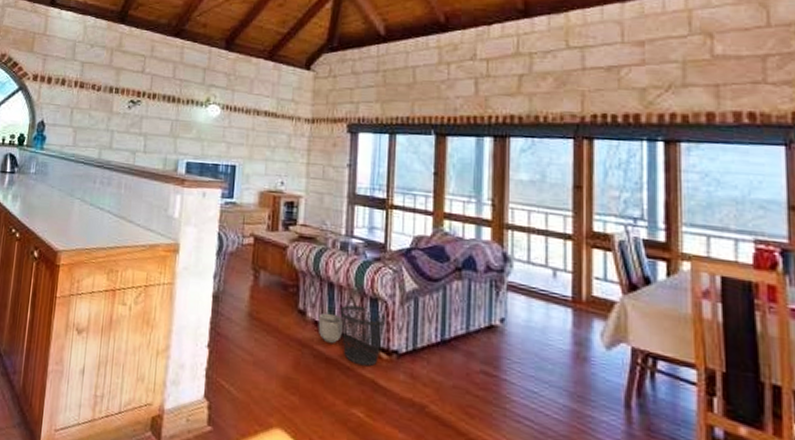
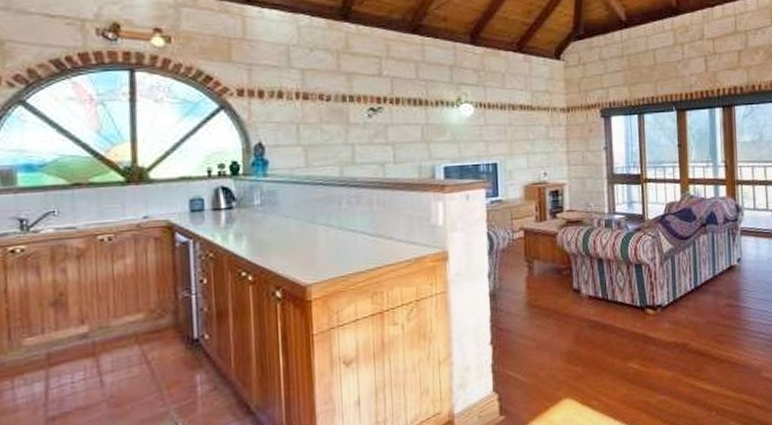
planter: present [318,313,343,344] -> none [592,286,614,313]
wastebasket: present [340,304,386,367] -> none [610,273,650,325]

